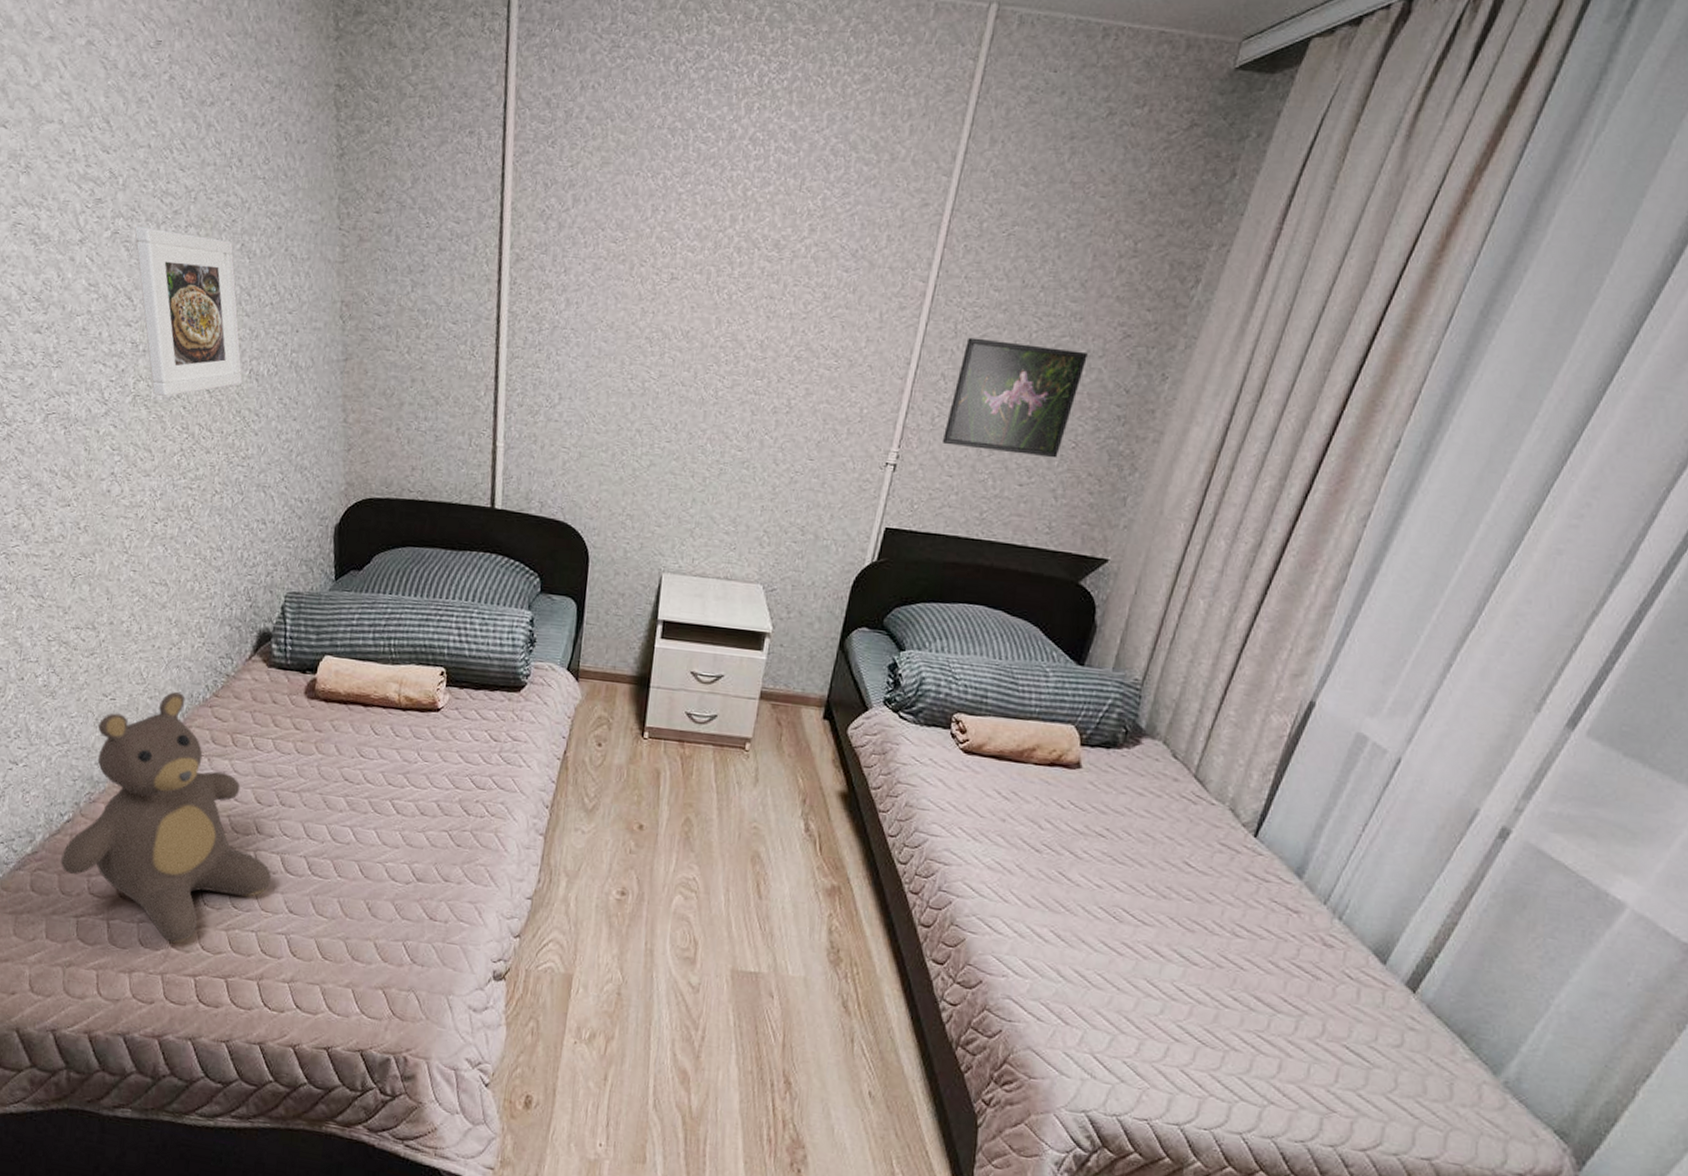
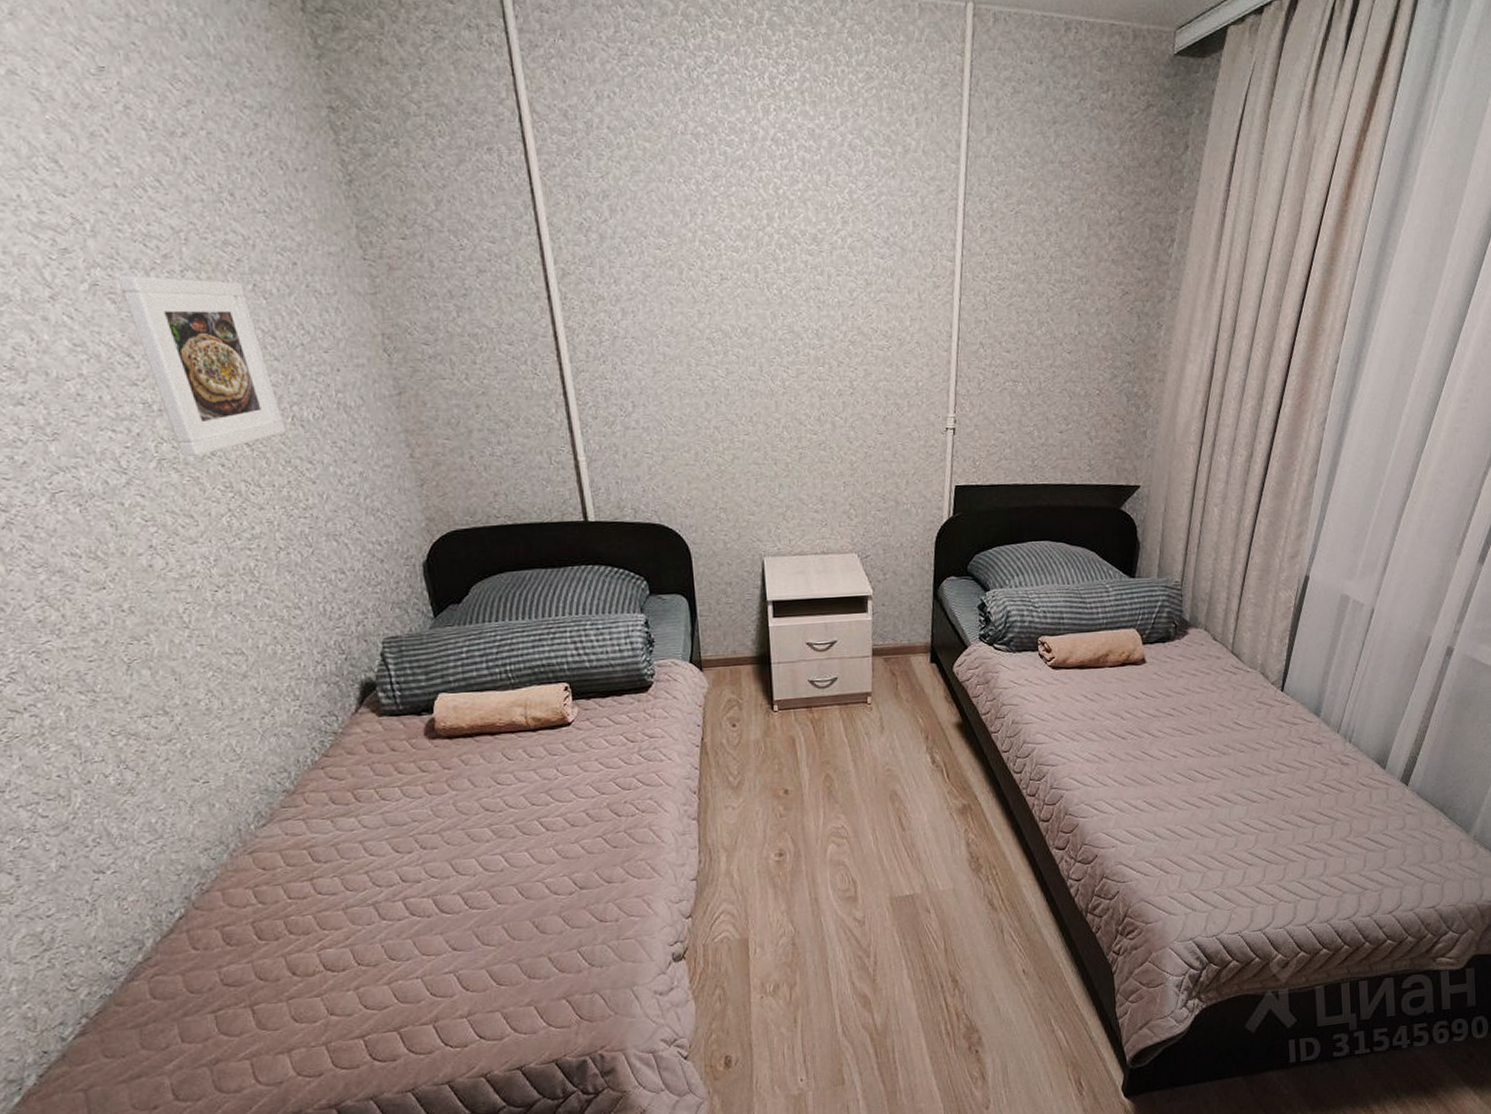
teddy bear: present [61,692,272,943] -> none [181,761,427,1011]
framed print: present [942,337,1088,458] -> none [990,307,1097,406]

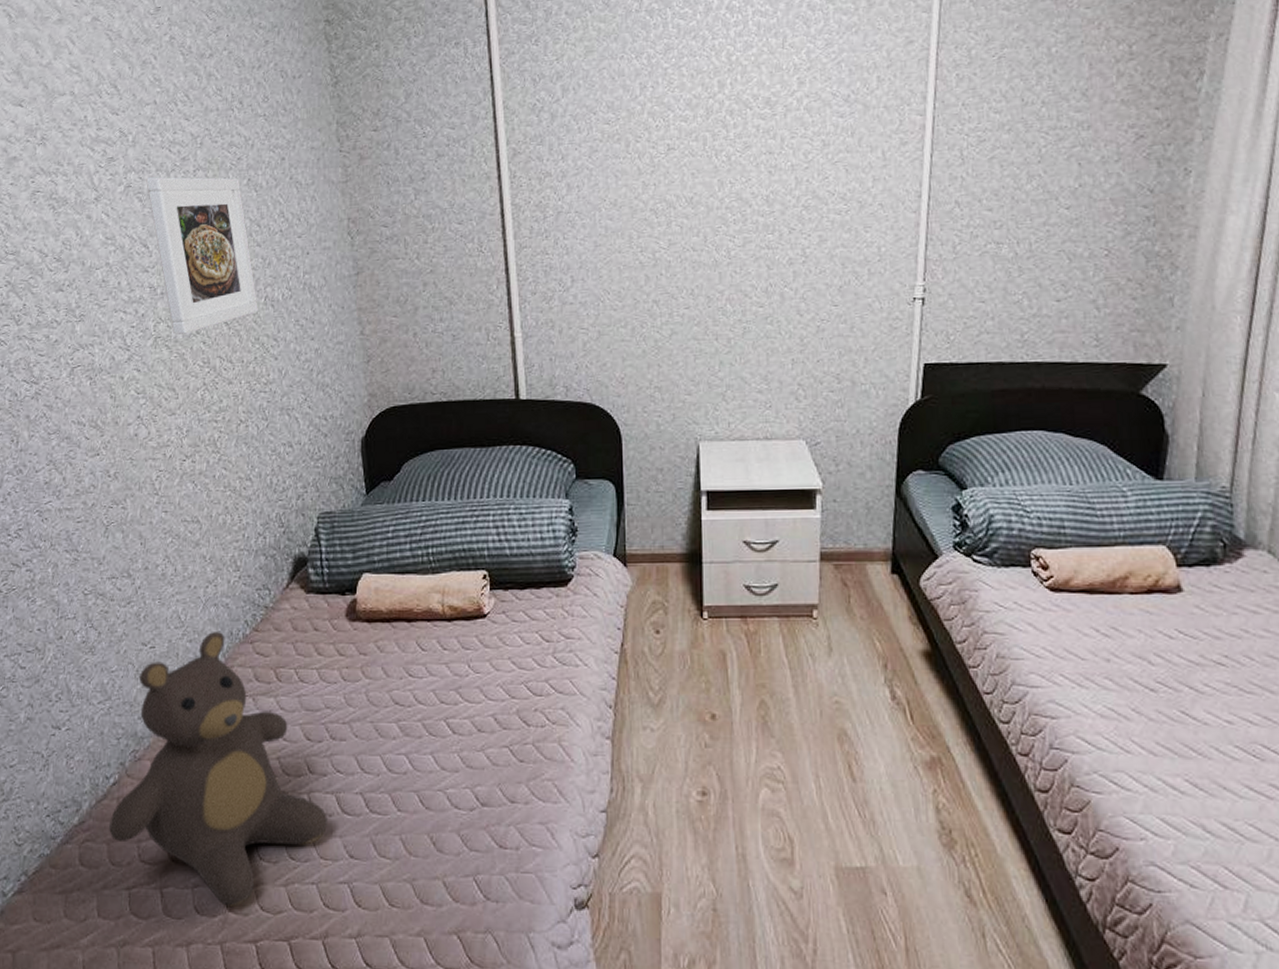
teddy bear: none [181,761,427,1011] -> present [109,632,328,906]

